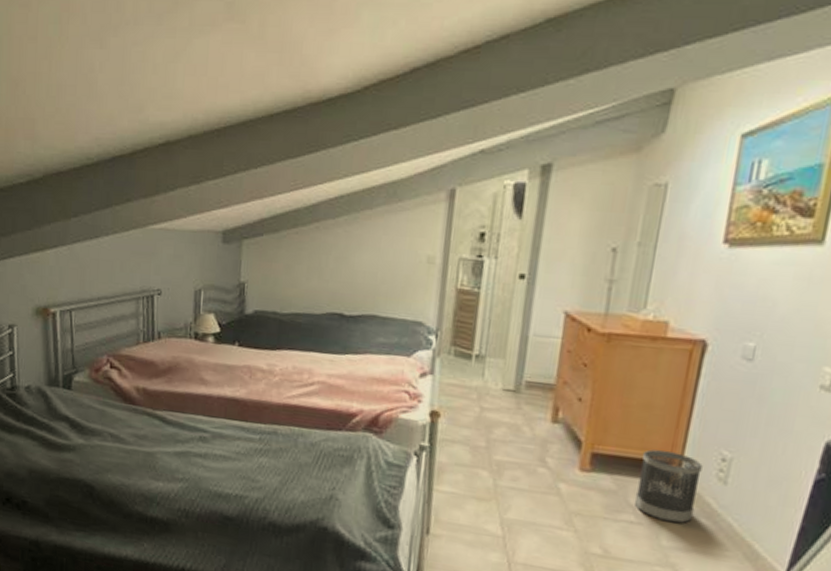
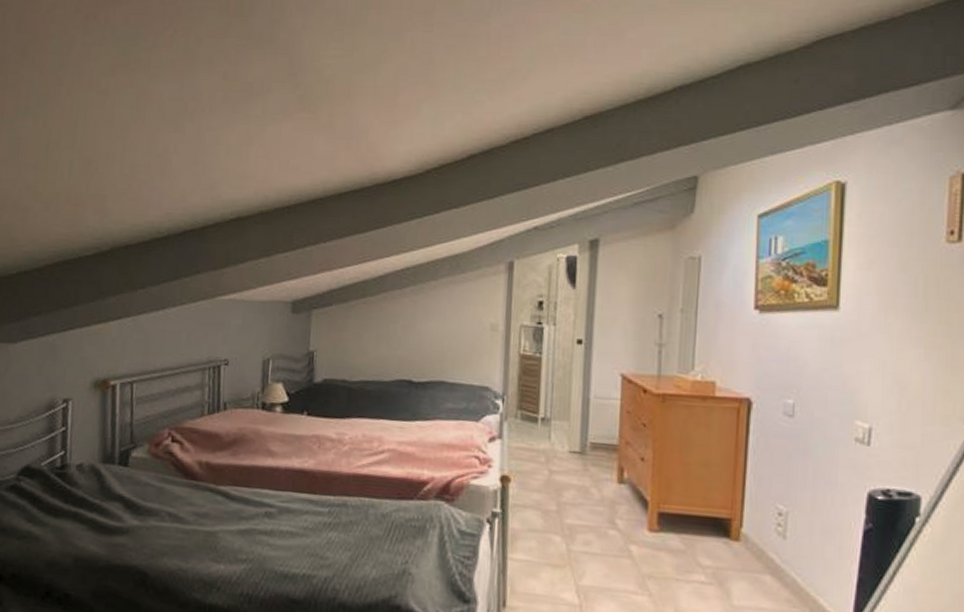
wastebasket: present [634,449,703,524] -> none [702,506,762,581]

